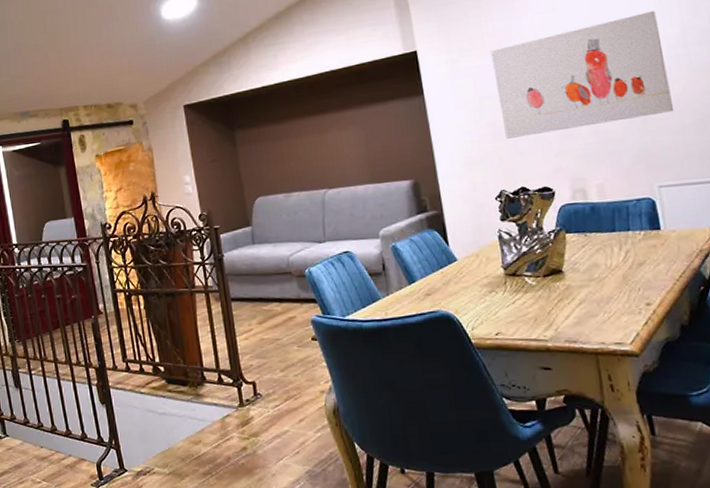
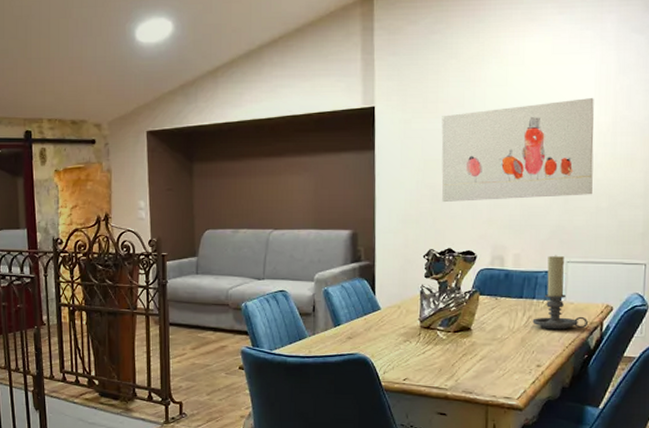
candle holder: none [631,180,697,263] -> present [532,255,588,330]

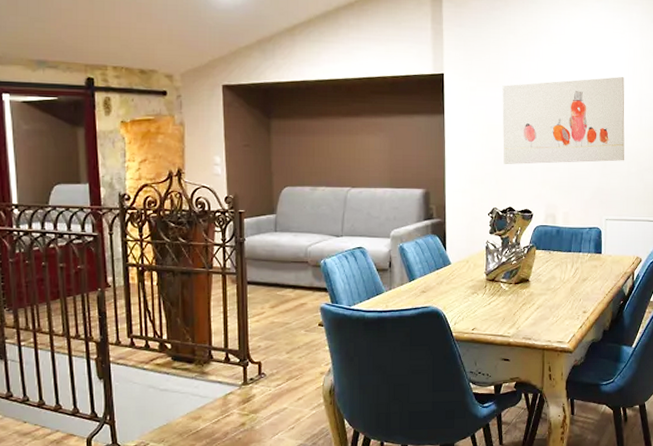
candle holder: present [532,255,588,330] -> none [579,213,622,279]

